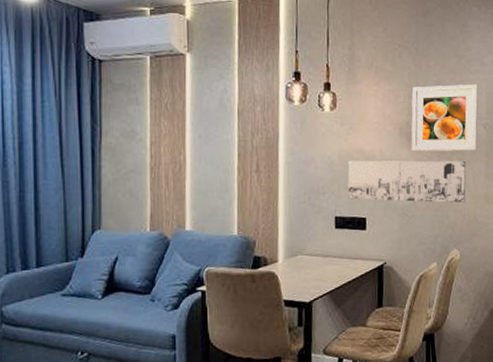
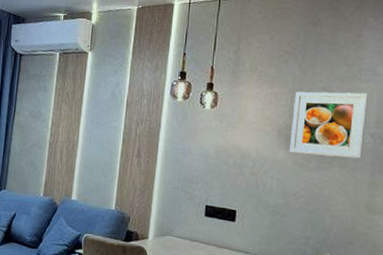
wall art: present [348,160,466,203] -> none [220,155,348,209]

